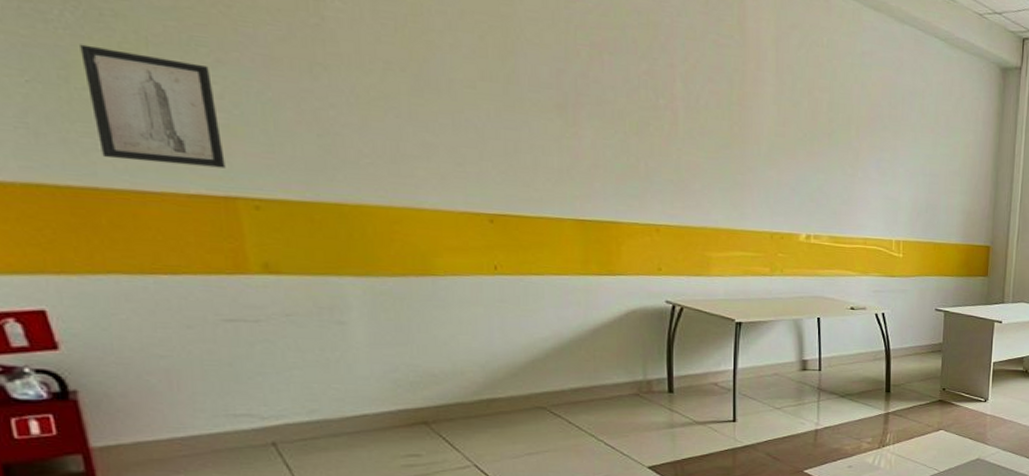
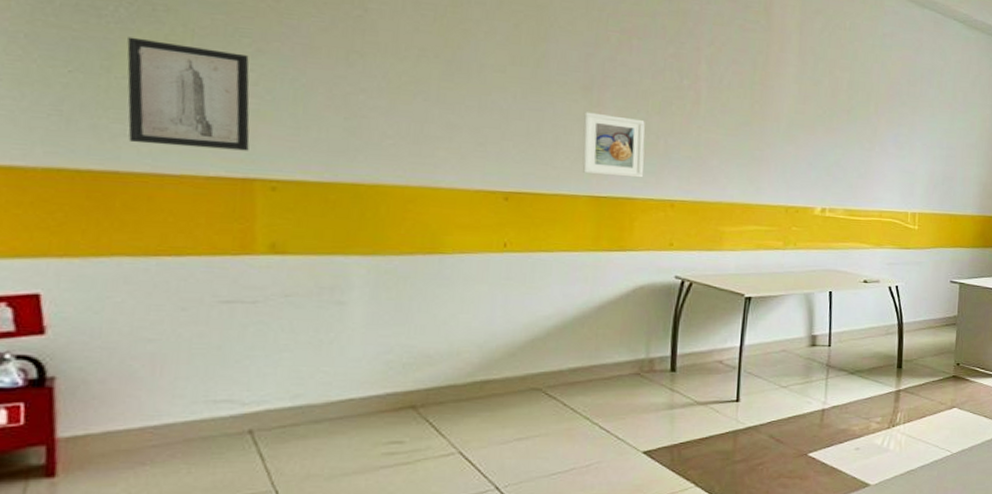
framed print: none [560,131,627,202] -> present [582,112,645,178]

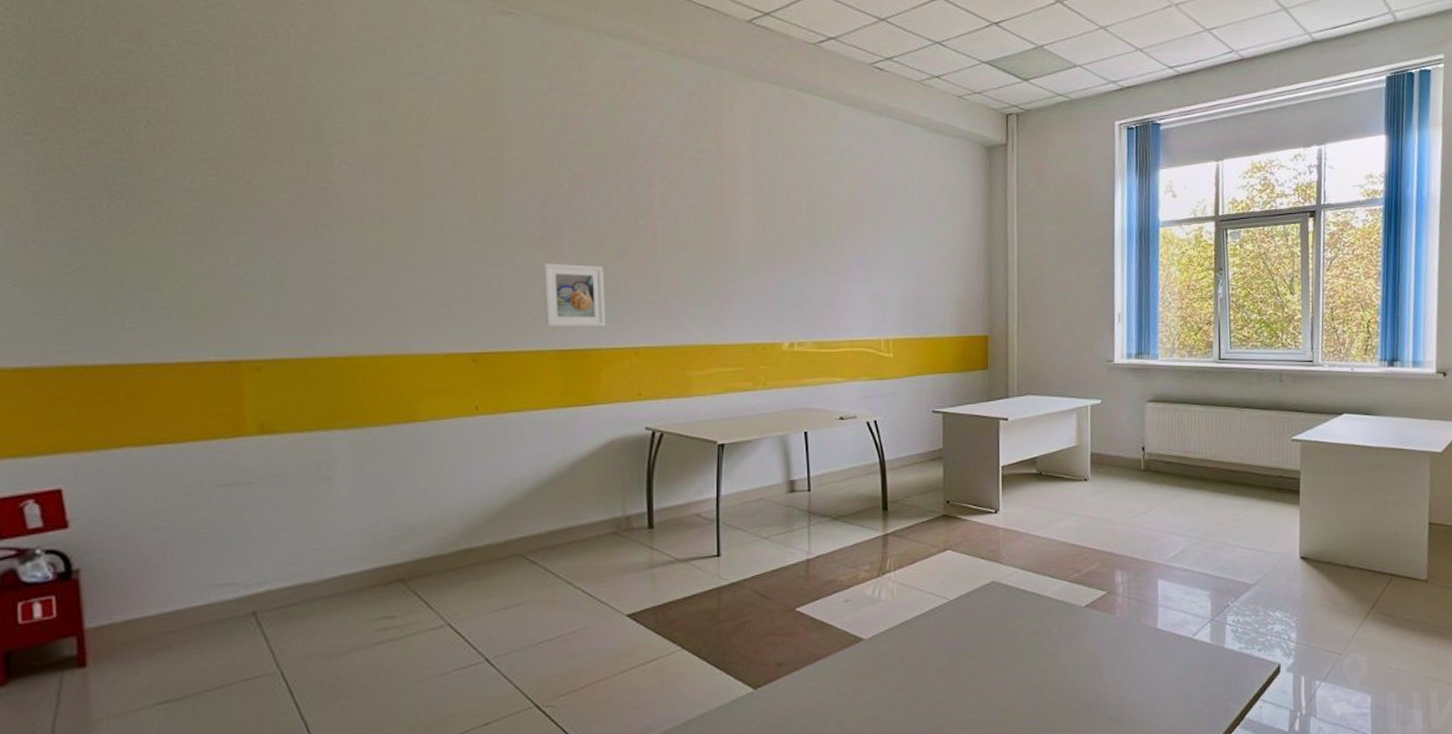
wall art: present [127,37,250,151] -> none [120,232,234,335]

